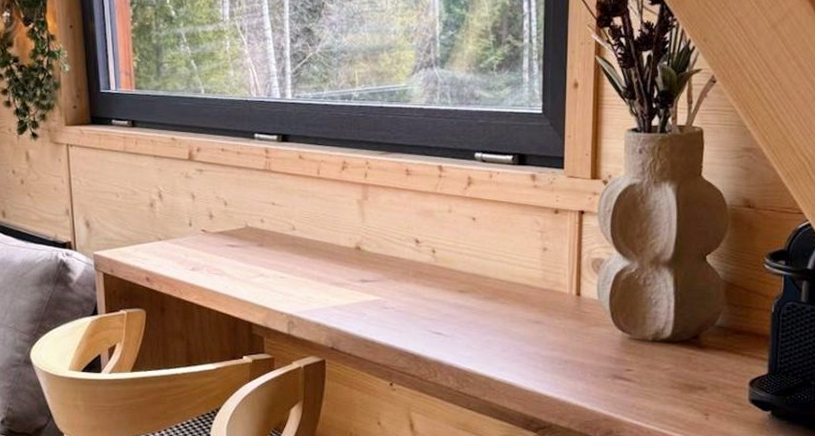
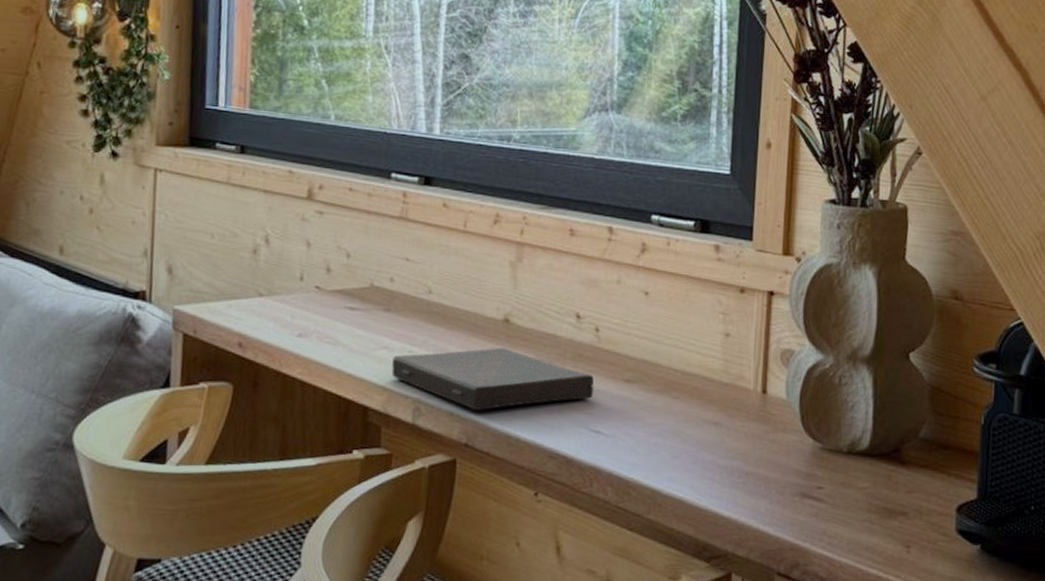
book: none [268,270,434,322] -> present [391,347,594,411]

